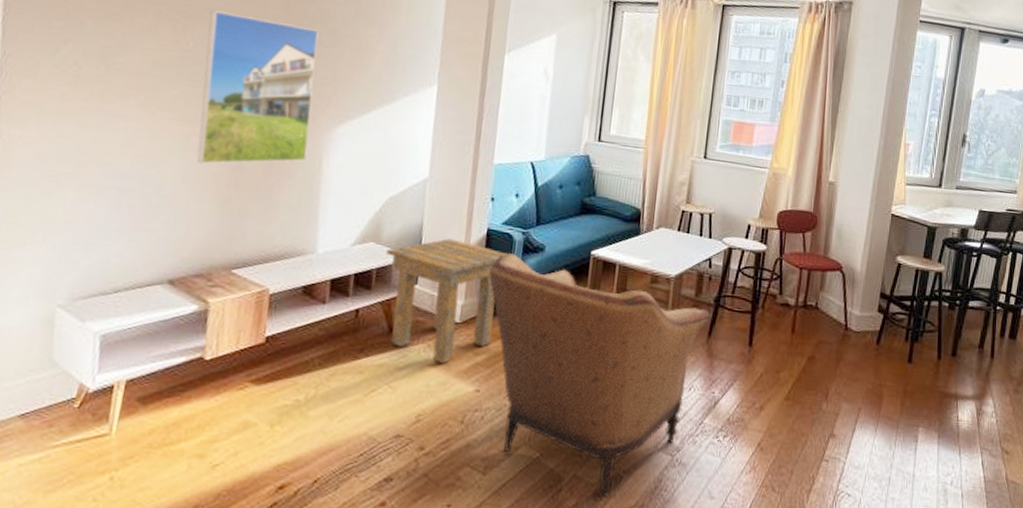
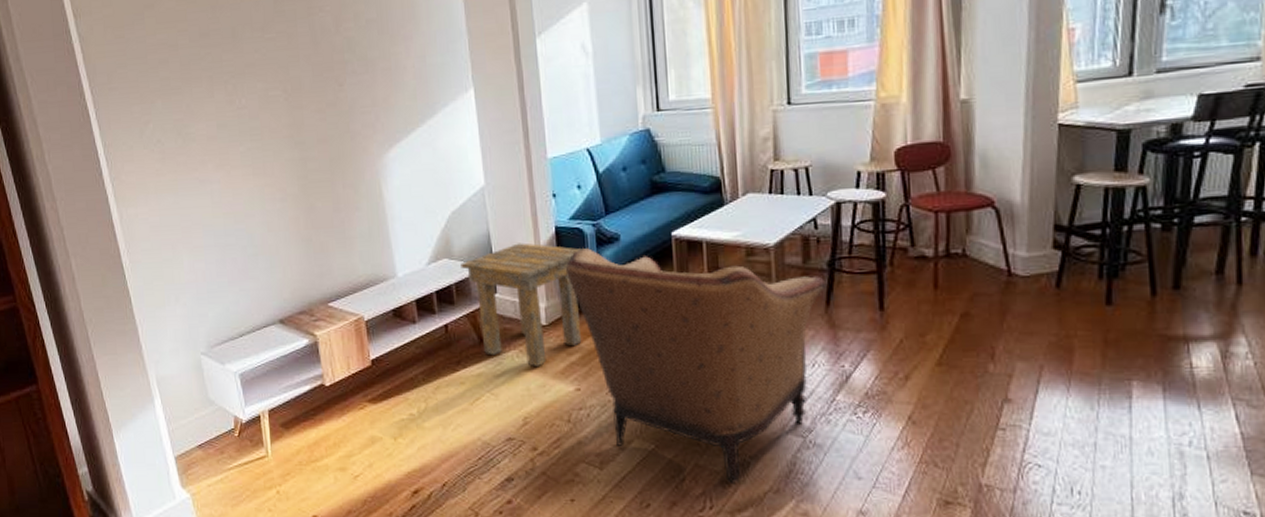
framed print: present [196,10,319,165] -> none [252,59,367,212]

